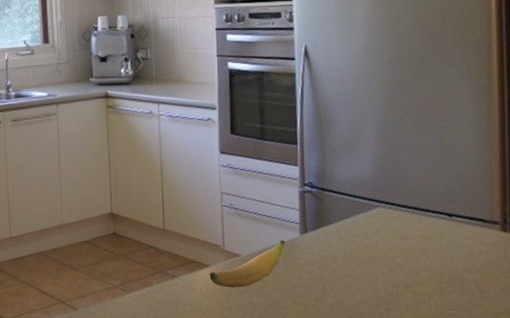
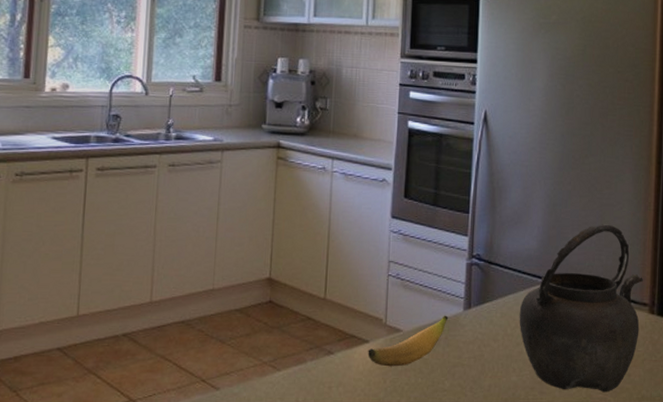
kettle: none [357,146,493,309] -> present [519,224,644,393]

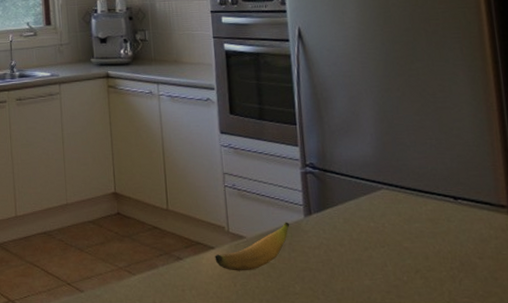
kettle: present [519,224,644,393] -> none [362,127,501,297]

